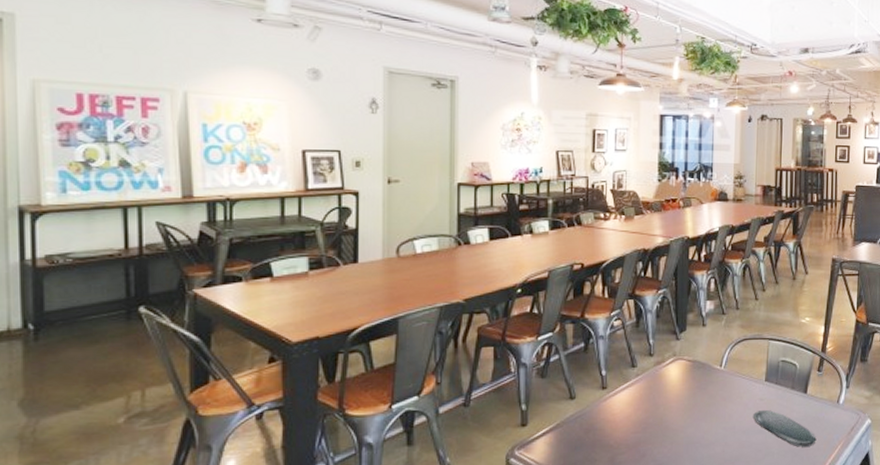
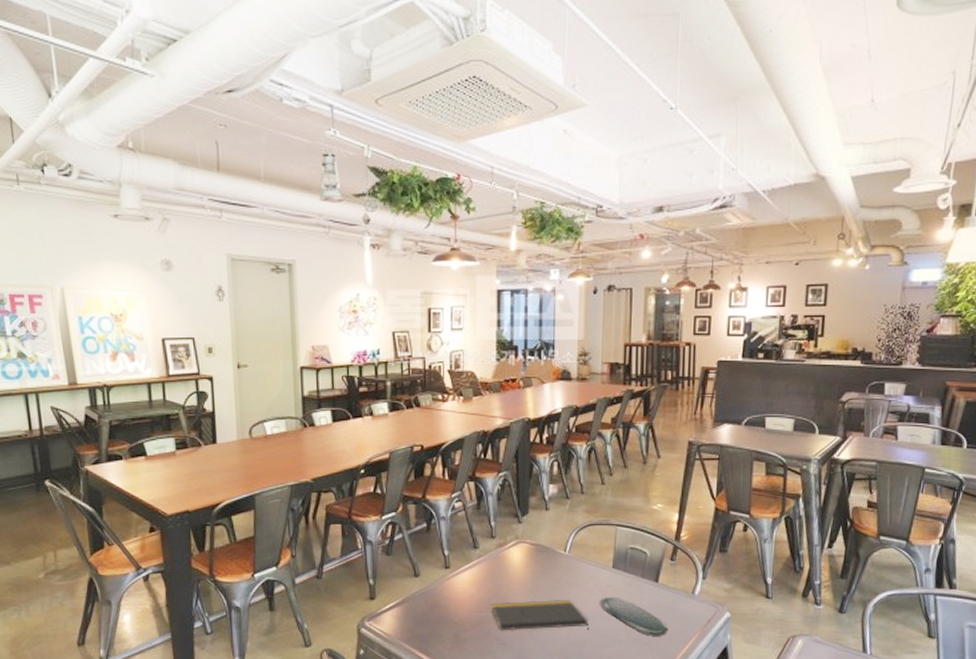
notepad: none [648,414,744,452] -> present [491,599,590,631]

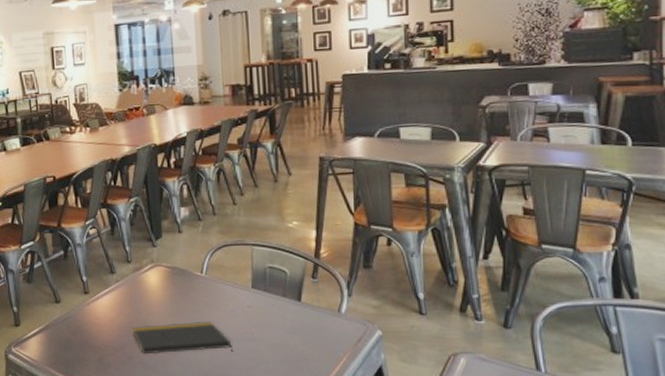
oval tray: present [600,597,669,636] -> none [242,318,317,357]

